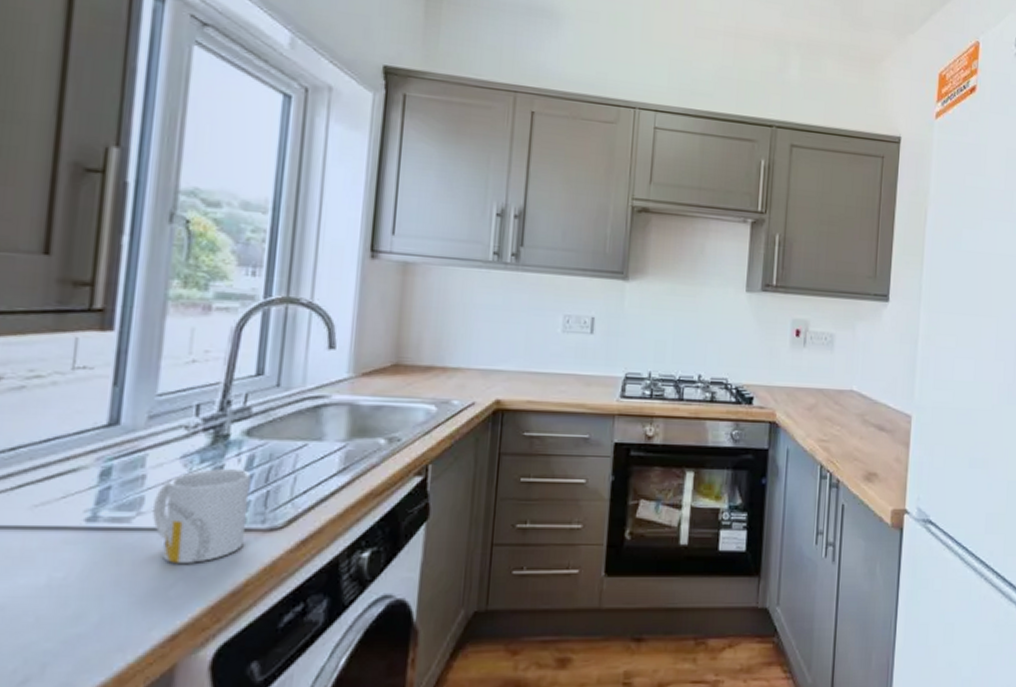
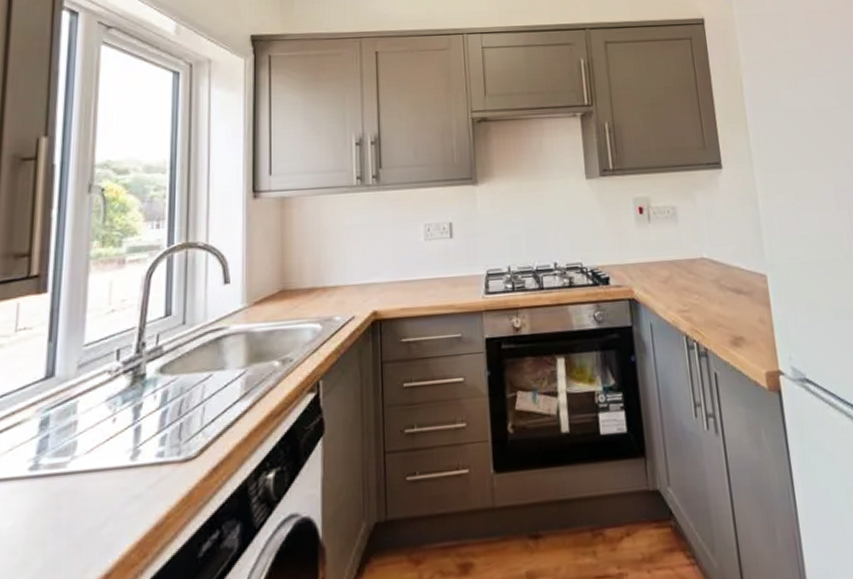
mug: present [153,469,251,563] -> none [85,405,166,503]

